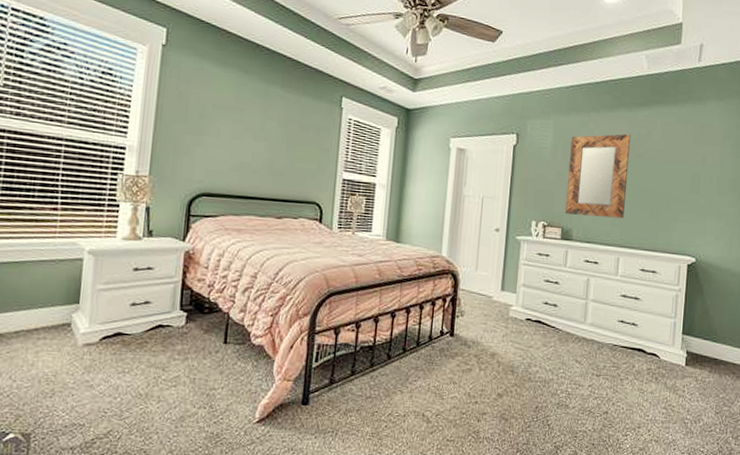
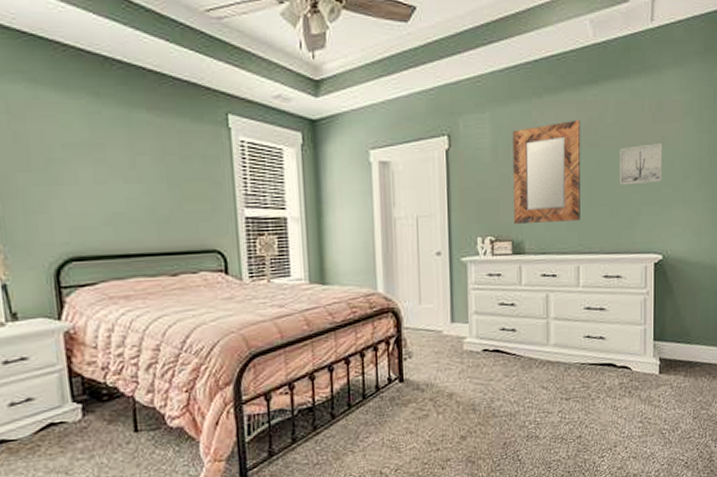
wall art: none [660,161,702,195] -> present [619,143,662,185]

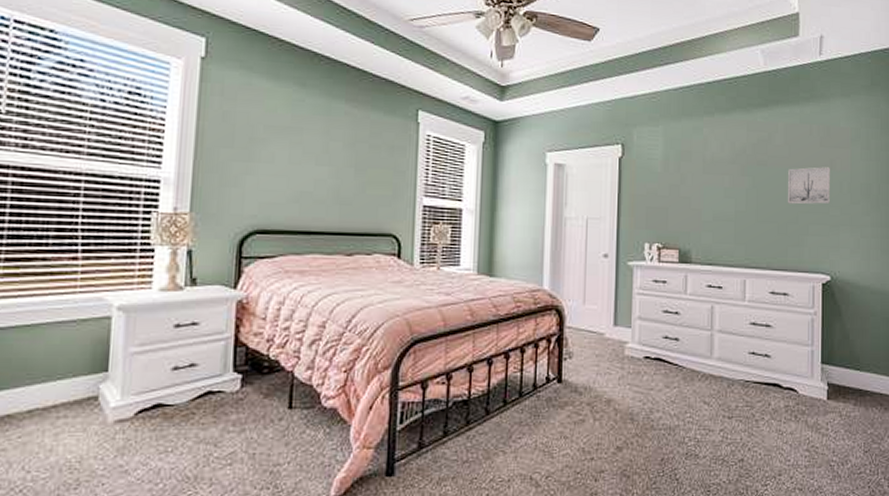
home mirror: present [512,119,581,224] -> none [682,138,750,235]

